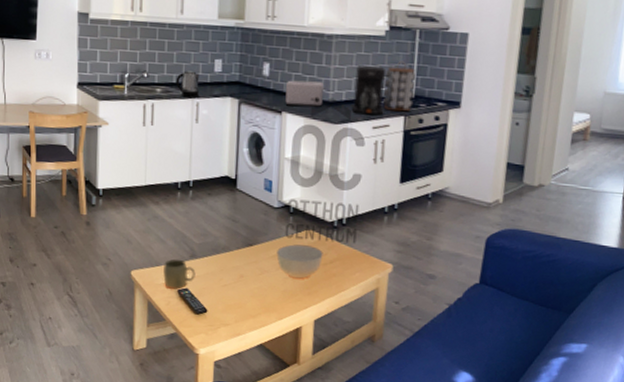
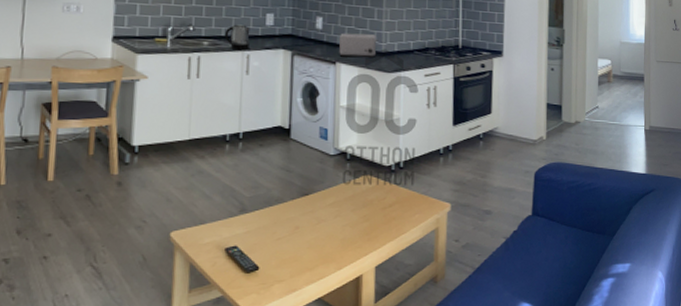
mug: present [163,259,196,290] -> none [208,215,246,248]
bowl: present [276,244,323,279] -> none [334,191,382,225]
coffee maker: present [352,66,387,116] -> none [405,20,435,65]
spice rack: present [382,61,416,112] -> none [432,16,462,61]

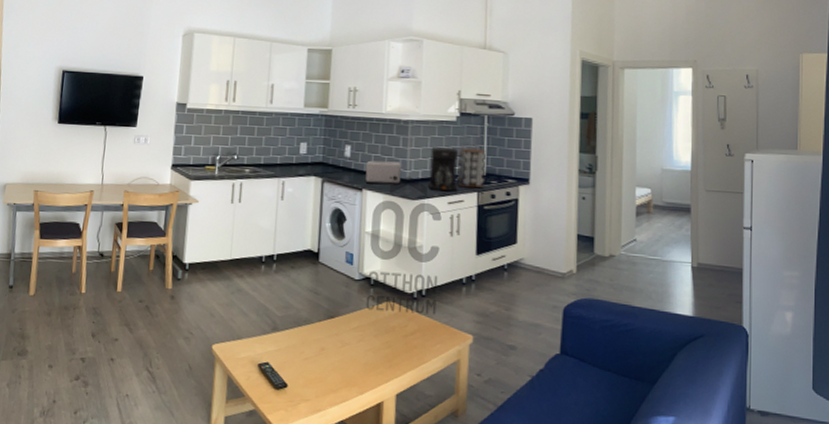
kettle: present [224,24,250,50] -> none [263,153,286,177]
coffee maker: none [405,20,435,65] -> present [429,147,459,192]
spice rack: none [432,16,462,61] -> present [456,143,487,188]

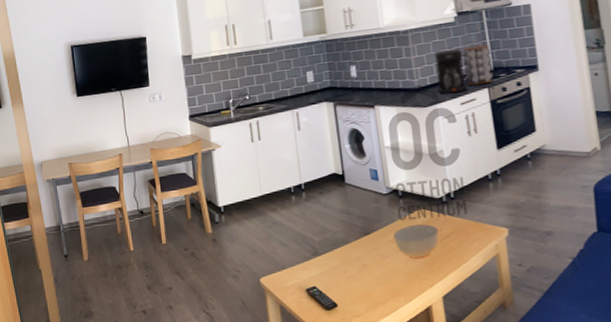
bowl: none [358,316,404,351] -> present [393,224,439,259]
toaster: present [365,160,404,186] -> none [374,73,411,100]

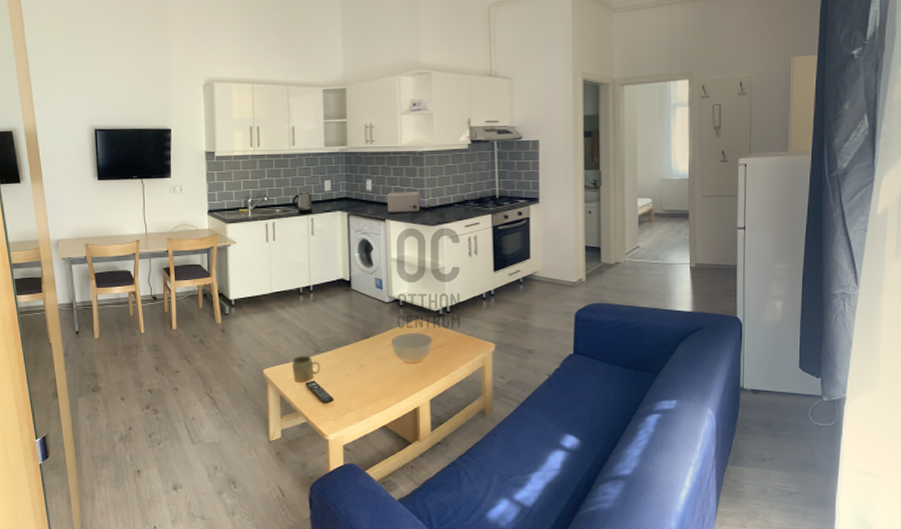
kettle: none [274,85,297,110] -> present [292,192,313,214]
mug: none [289,259,321,290] -> present [292,355,321,382]
toaster: none [374,73,411,100] -> present [388,192,422,214]
coffee maker: present [435,48,468,95] -> none [446,174,473,216]
spice rack: present [461,40,494,86] -> none [471,168,498,211]

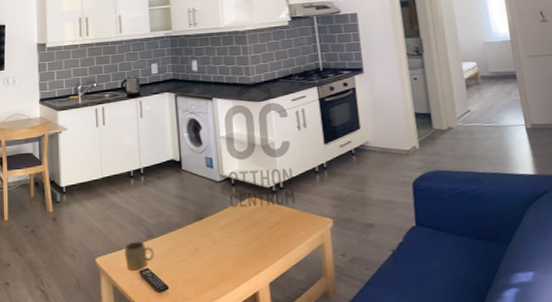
toaster: present [388,192,422,214] -> none [213,69,247,93]
bowl: present [391,333,432,363] -> none [225,212,268,245]

